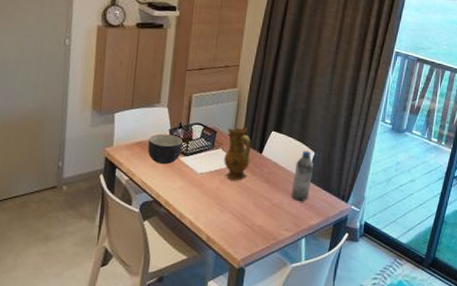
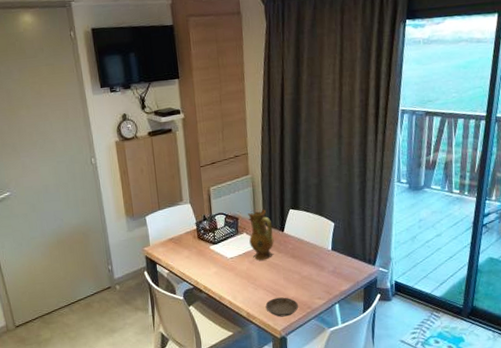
bowl: present [147,134,183,165] -> none [179,227,210,255]
saucer: none [228,223,264,246] -> present [265,297,299,317]
water bottle: present [291,150,313,202] -> none [317,222,336,271]

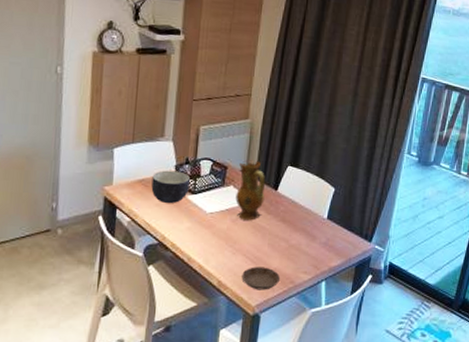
bowl: none [179,227,210,255] -> present [151,170,190,204]

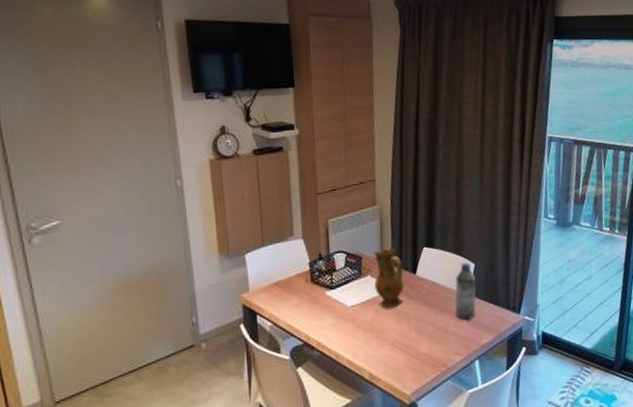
bowl: present [151,170,190,204] -> none [287,268,326,303]
saucer: present [241,267,281,290] -> none [392,353,433,378]
water bottle: none [310,186,334,242] -> present [454,262,476,321]

